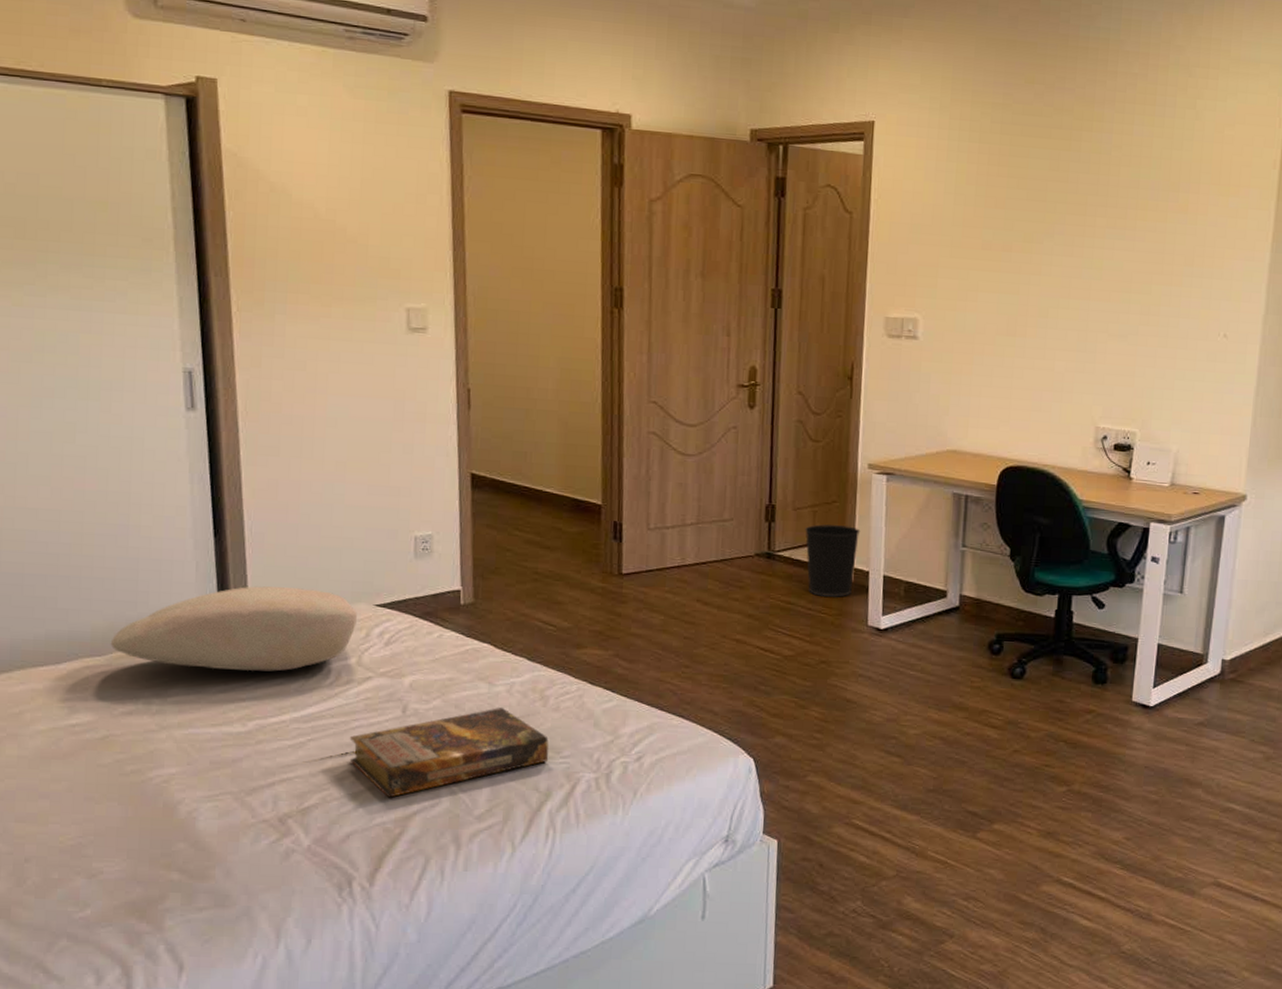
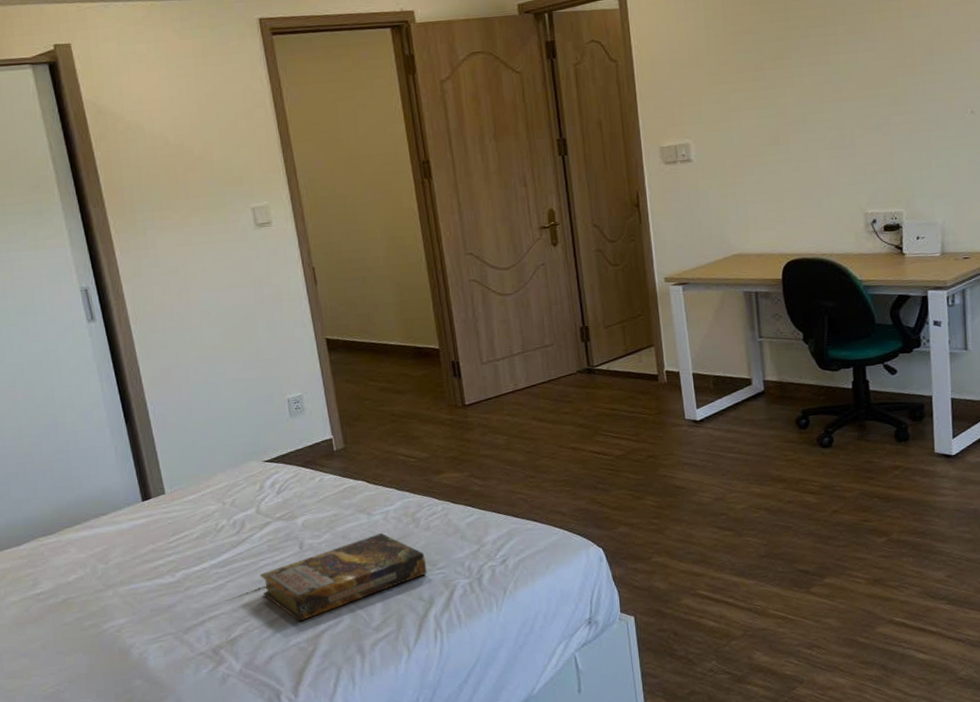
pillow: present [110,586,357,672] -> none [57,455,251,534]
wastebasket: present [805,524,861,597] -> none [617,335,667,400]

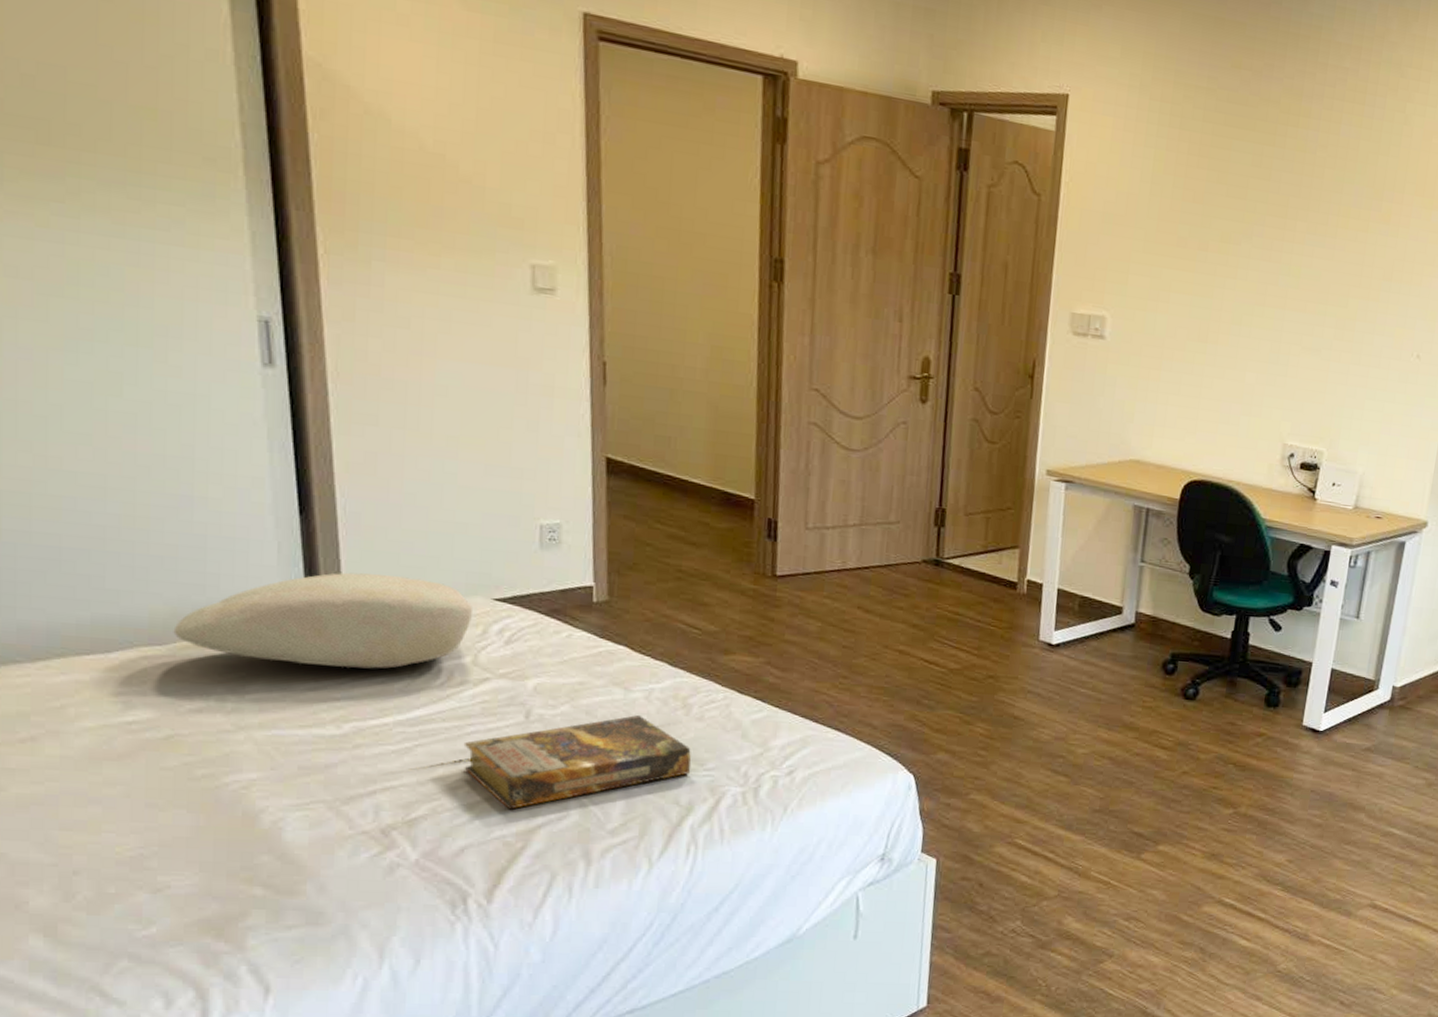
pillow: none [57,455,251,534] -> present [173,572,472,669]

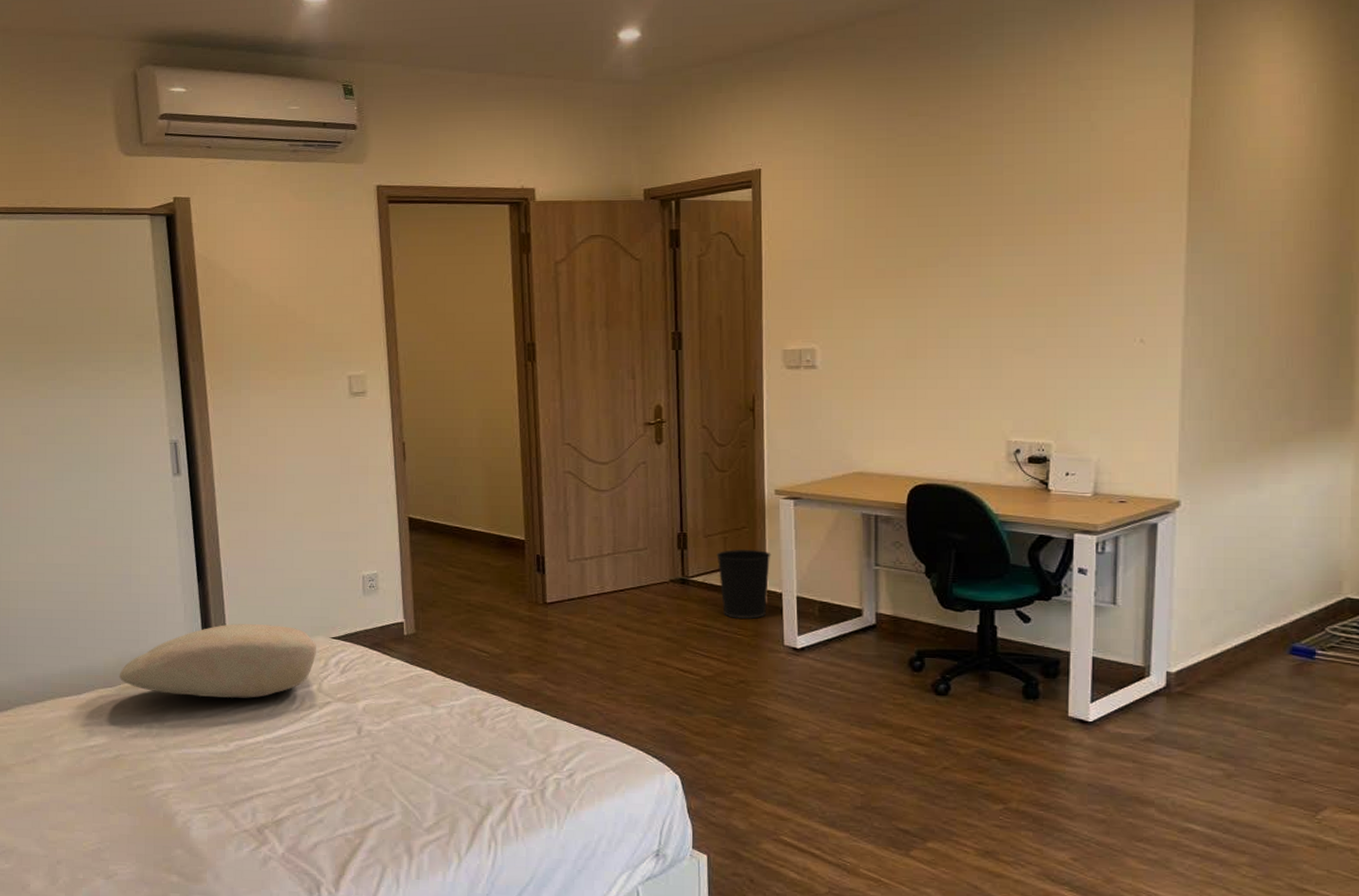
book: present [463,714,692,810] -> none [313,727,488,811]
wastebasket: none [976,532,1036,610] -> present [716,550,771,619]

